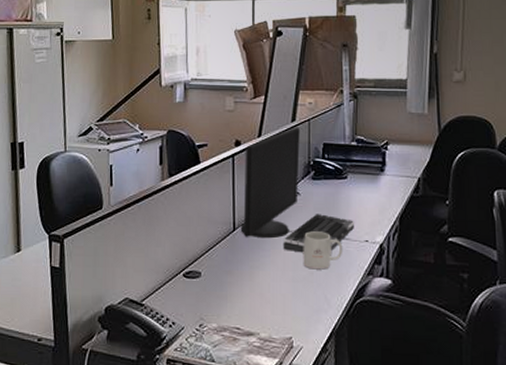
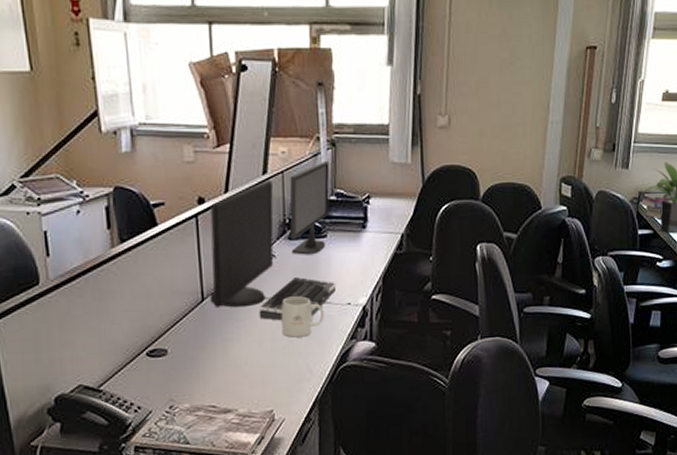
computer monitor: none [314,111,351,194] -> present [289,161,330,255]

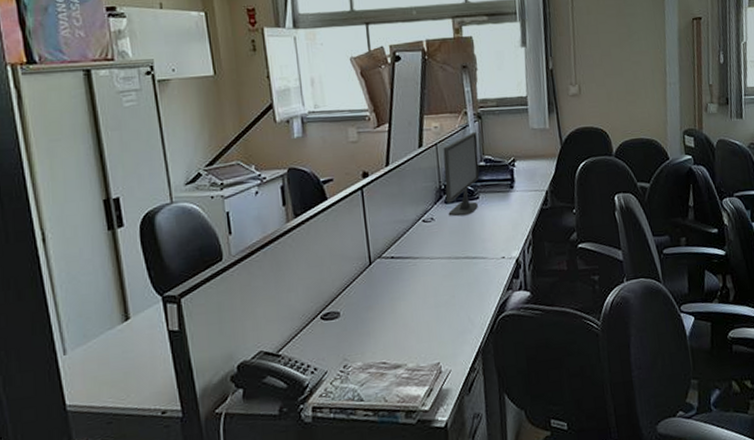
computer monitor: present [209,180,274,307] -> none [373,152,433,270]
computer keyboard: present [259,277,335,321] -> none [421,237,490,278]
mug: present [281,296,325,338] -> none [441,254,482,293]

